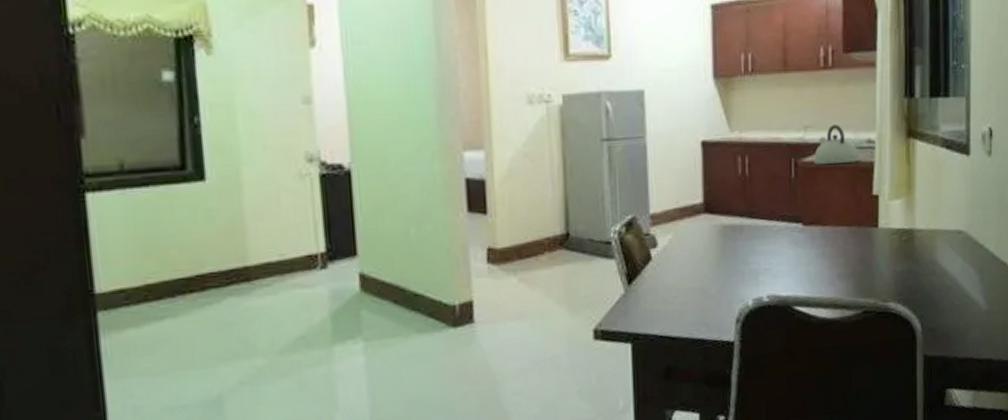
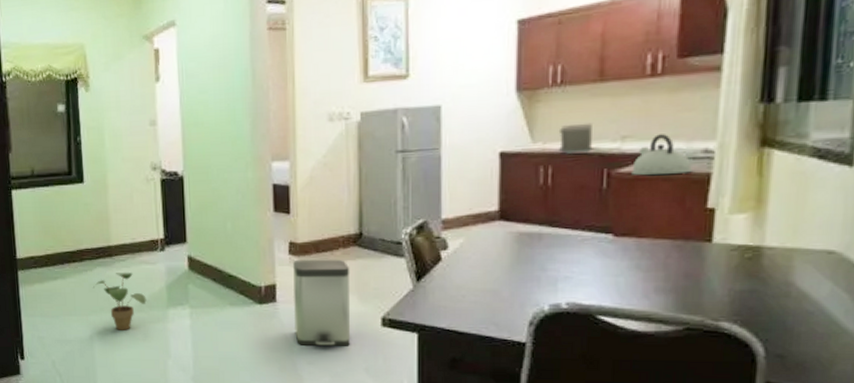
potted plant: none [220,300,303,383] -> present [92,271,147,332]
pedal bin: none [493,265,562,373] -> present [293,259,351,346]
microwave: none [752,112,782,143] -> present [558,122,593,154]

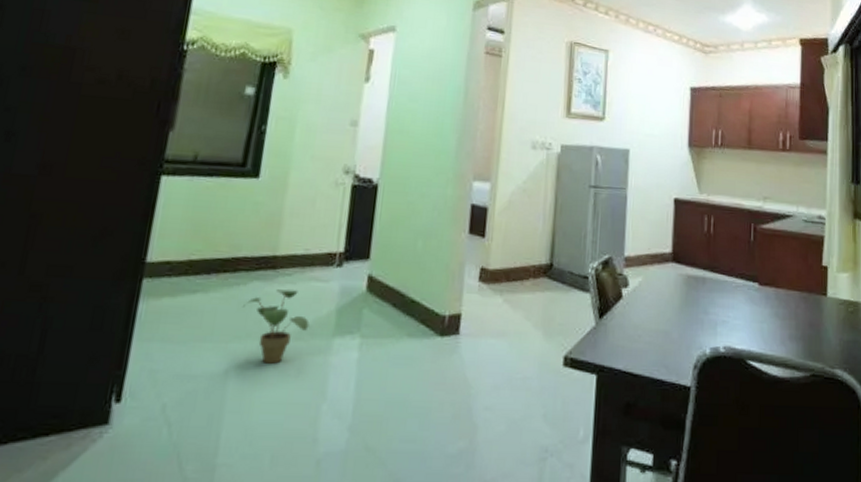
pedal bin: present [293,259,351,346] -> none [475,287,538,388]
microwave: present [558,122,593,154] -> none [719,181,744,208]
kettle: present [631,134,694,176] -> none [771,199,813,235]

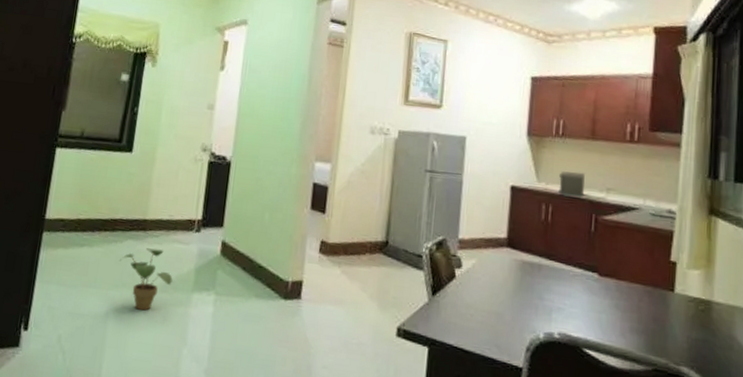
microwave: none [719,181,744,208] -> present [558,171,585,198]

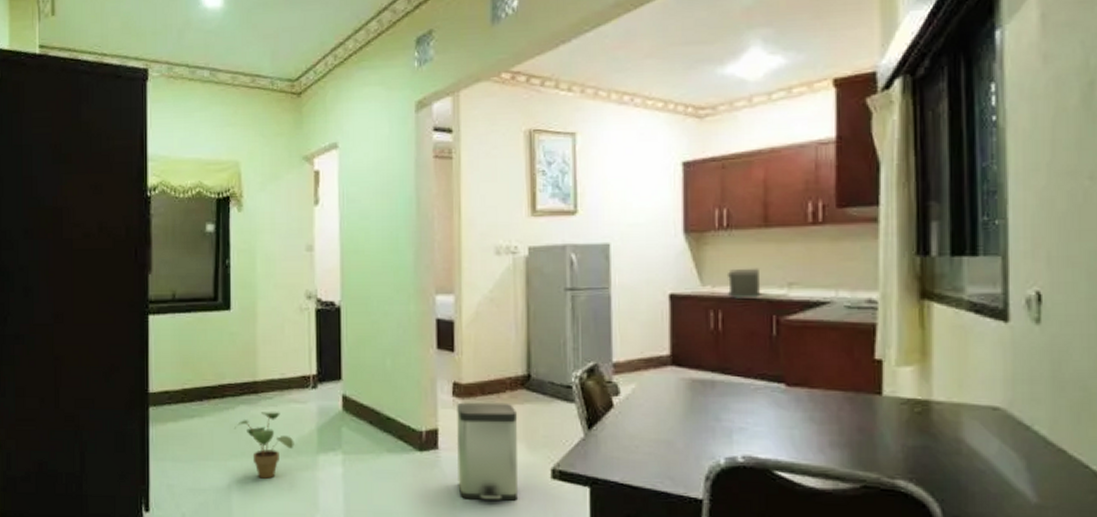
pedal bin: none [314,259,374,353] -> present [457,402,519,501]

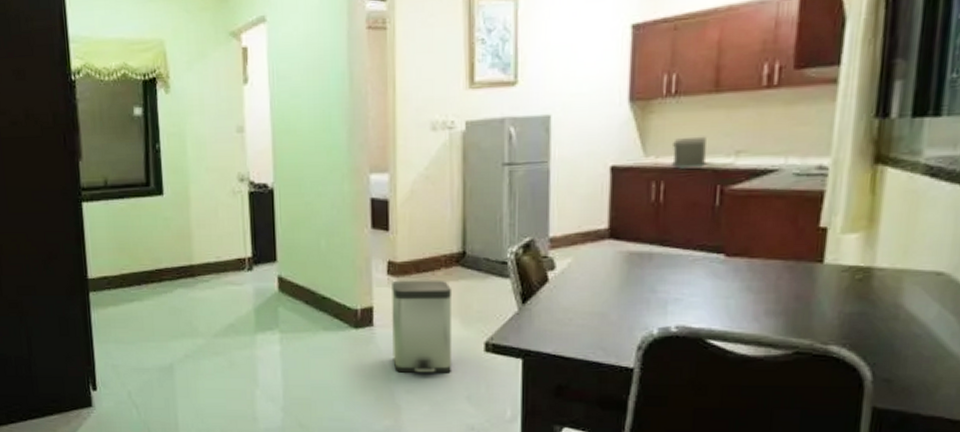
potted plant: present [233,411,294,480] -> none [172,293,233,359]

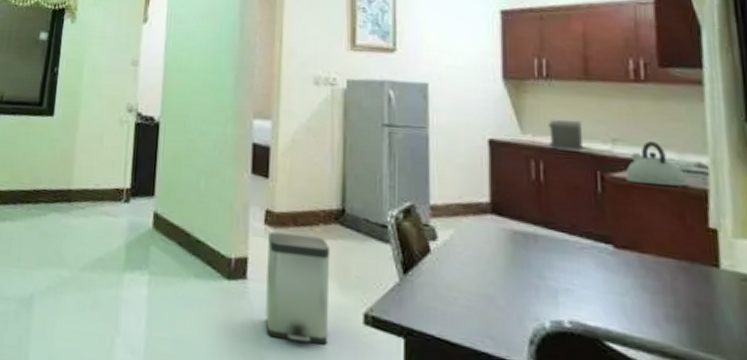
kettle: none [745,149,807,193] -> present [626,141,690,187]

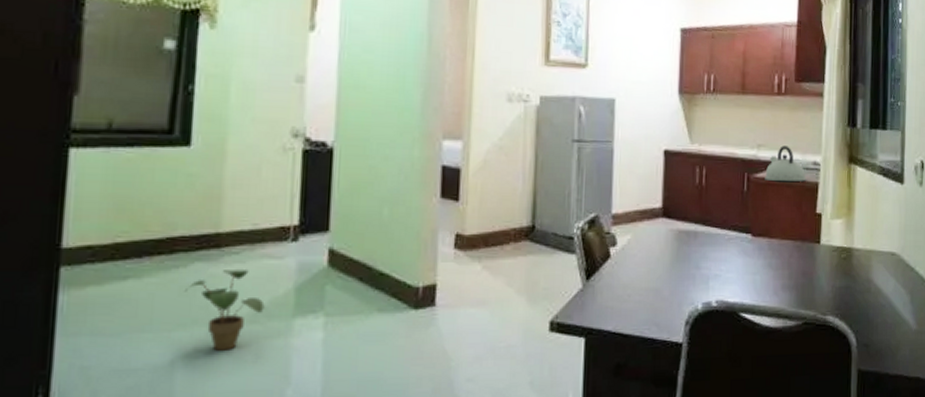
potted plant: none [43,221,102,294] -> present [183,268,265,352]
pedal bin: present [265,231,331,345] -> none [454,255,520,359]
microwave: present [547,120,584,152] -> none [711,129,737,157]

